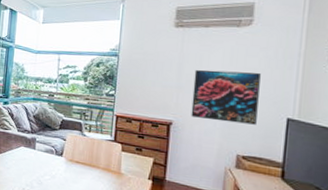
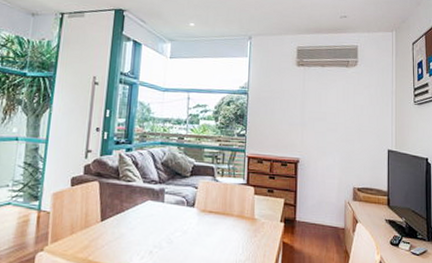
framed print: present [191,69,261,125] -> none [314,107,366,158]

